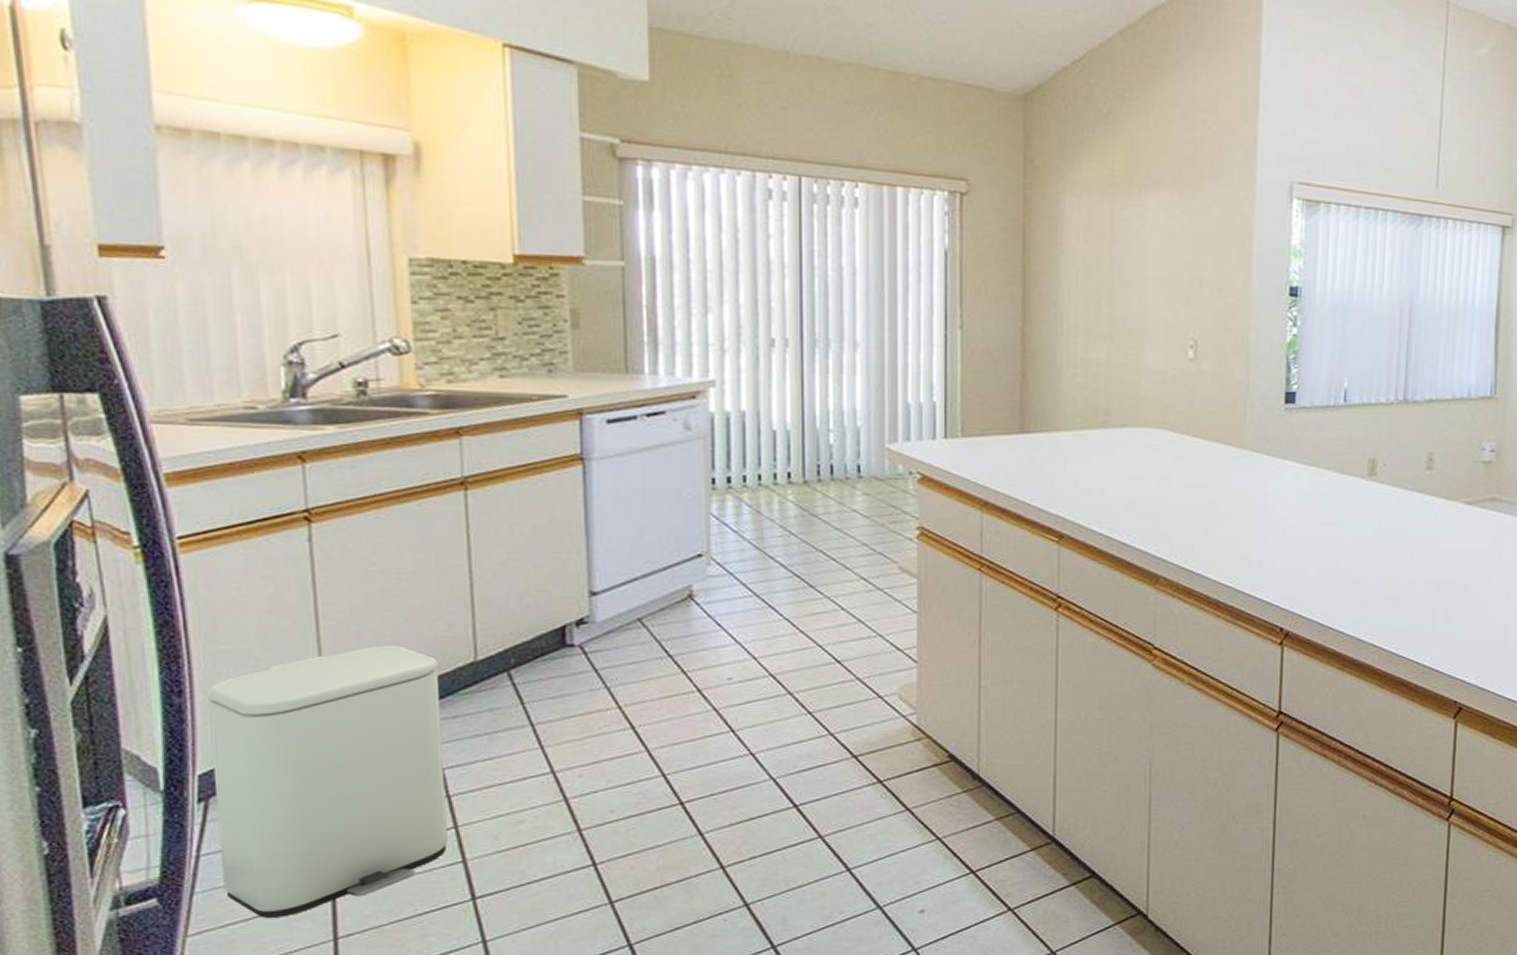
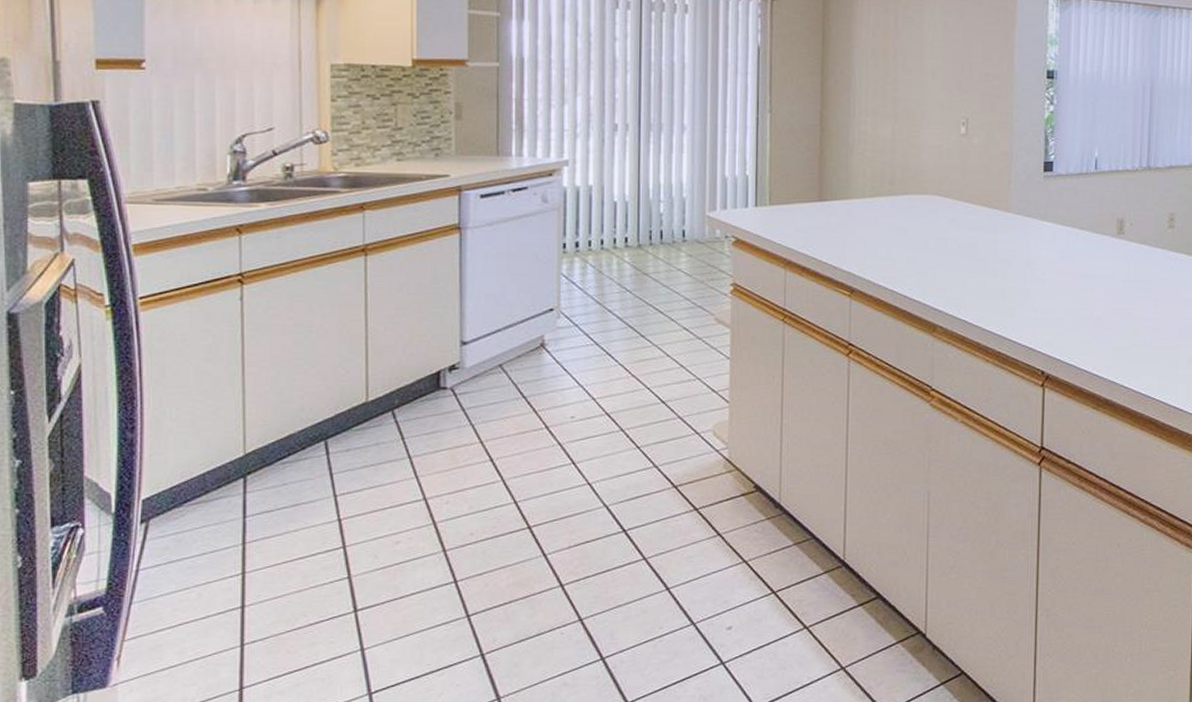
pedal bin: present [206,645,448,918] -> none [153,388,338,625]

